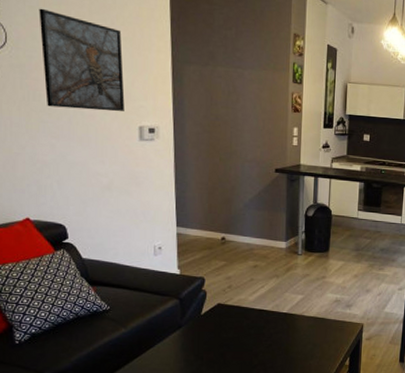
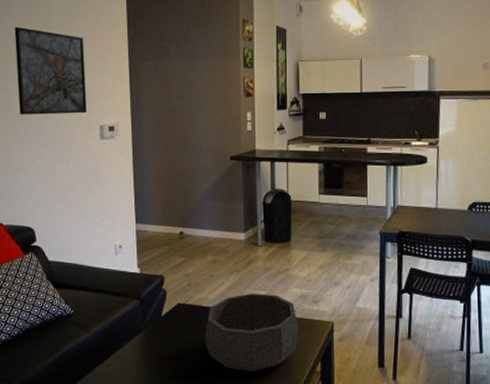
decorative bowl: none [243,296,332,366] -> present [205,293,299,372]

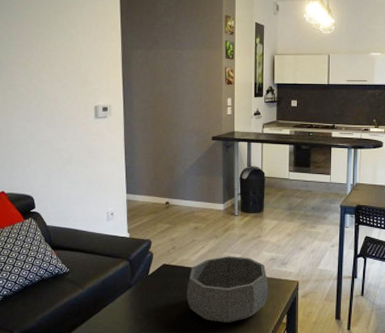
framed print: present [14,26,87,115] -> none [15,13,83,95]

